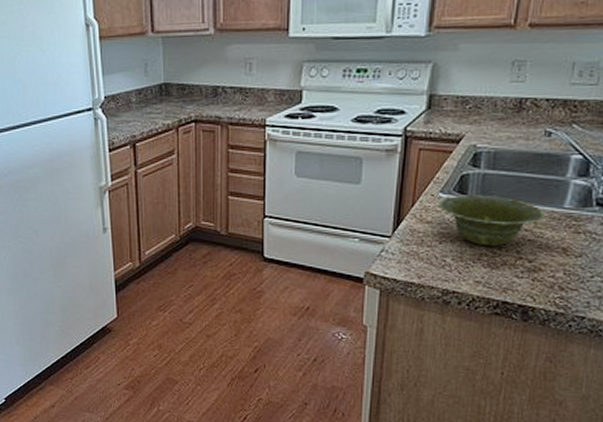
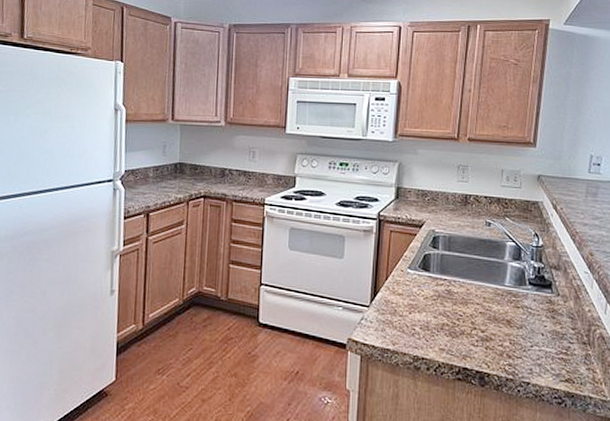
dish: present [438,195,546,247] -> none [407,271,492,318]

